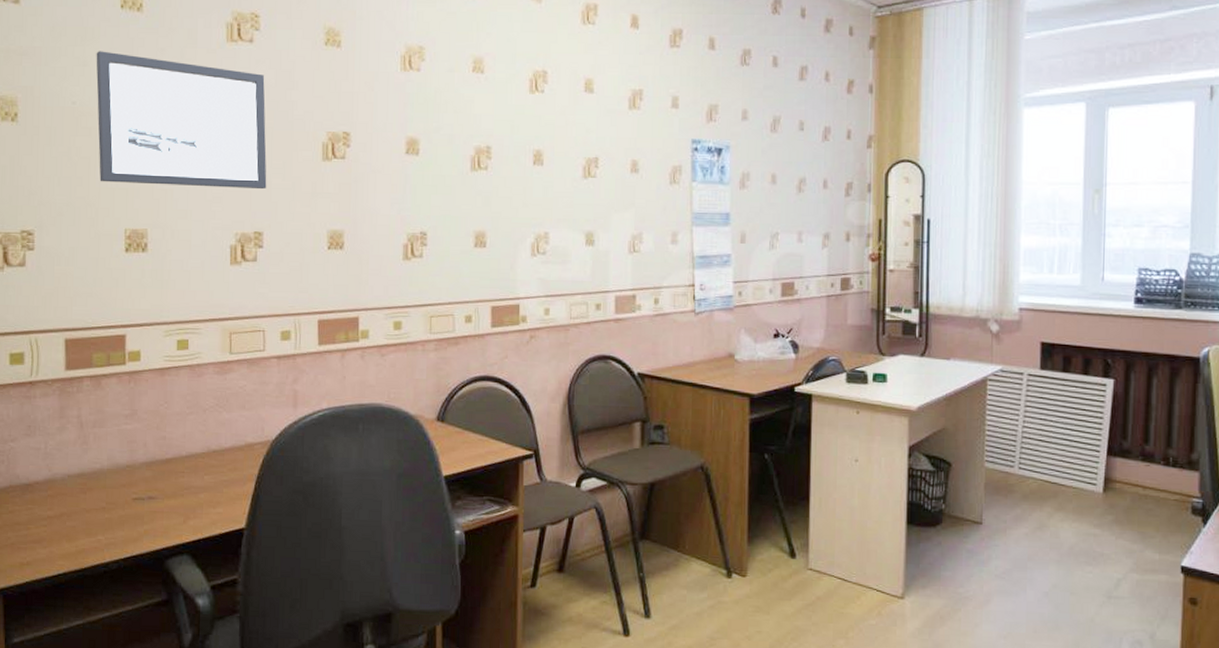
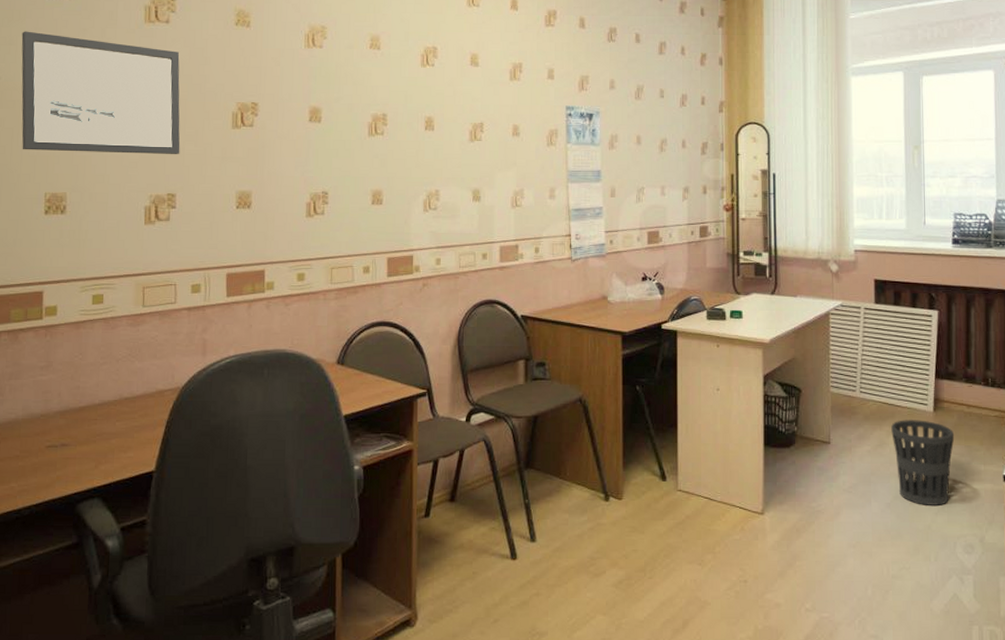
wastebasket: none [1053,500,1127,597] -> present [891,420,955,505]

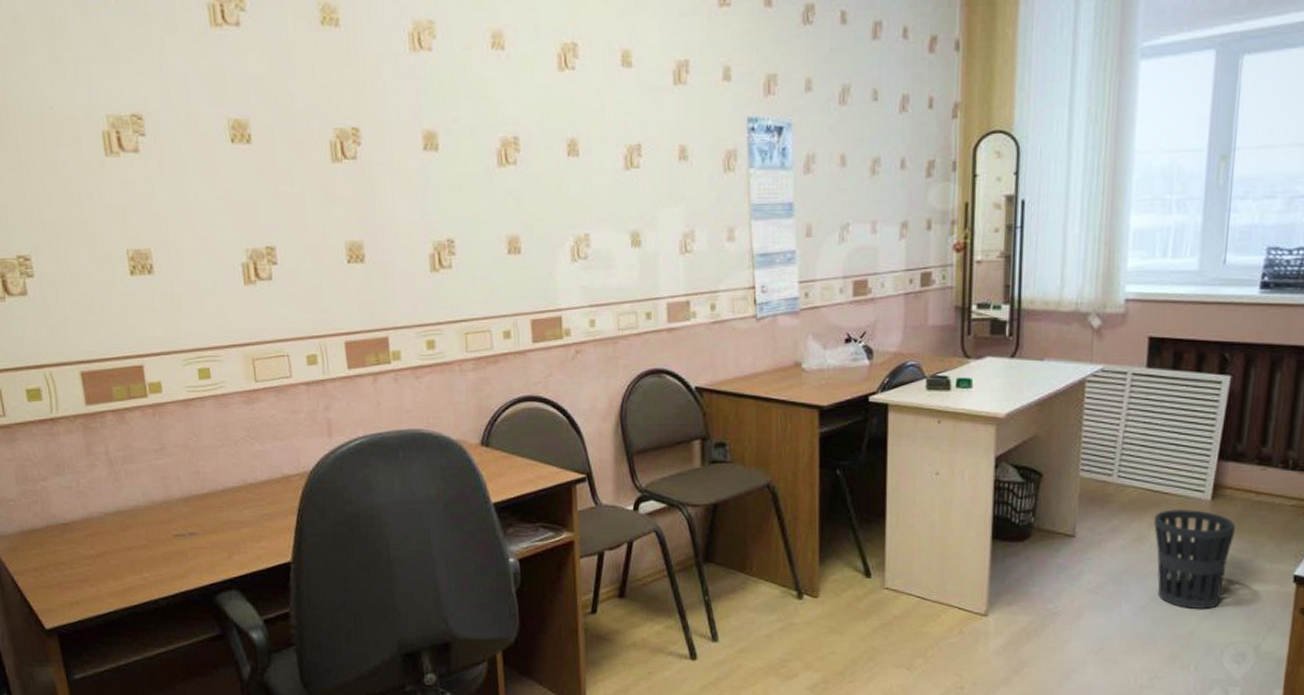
wall art: present [21,31,180,155] -> none [67,45,274,199]

